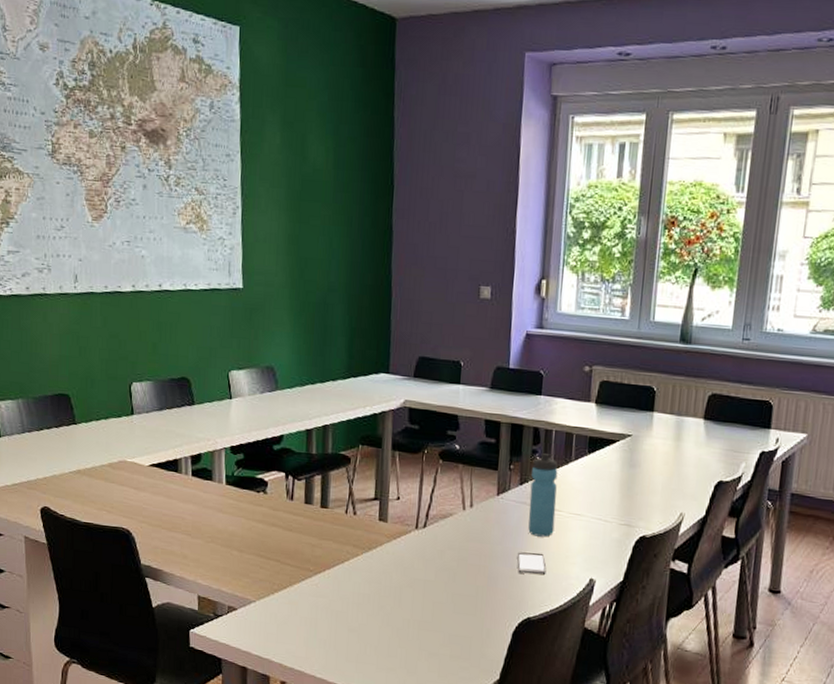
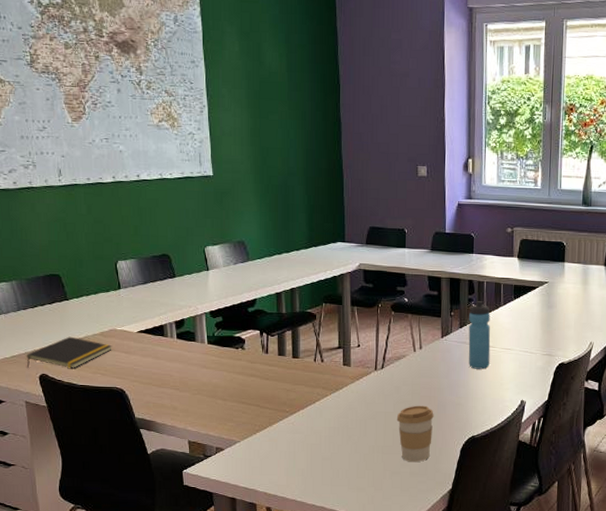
notepad: none [28,465,120,503] -> present [26,336,112,368]
coffee cup: none [437,574,483,644] -> present [396,405,434,463]
smartphone: present [517,552,546,575] -> none [461,382,485,401]

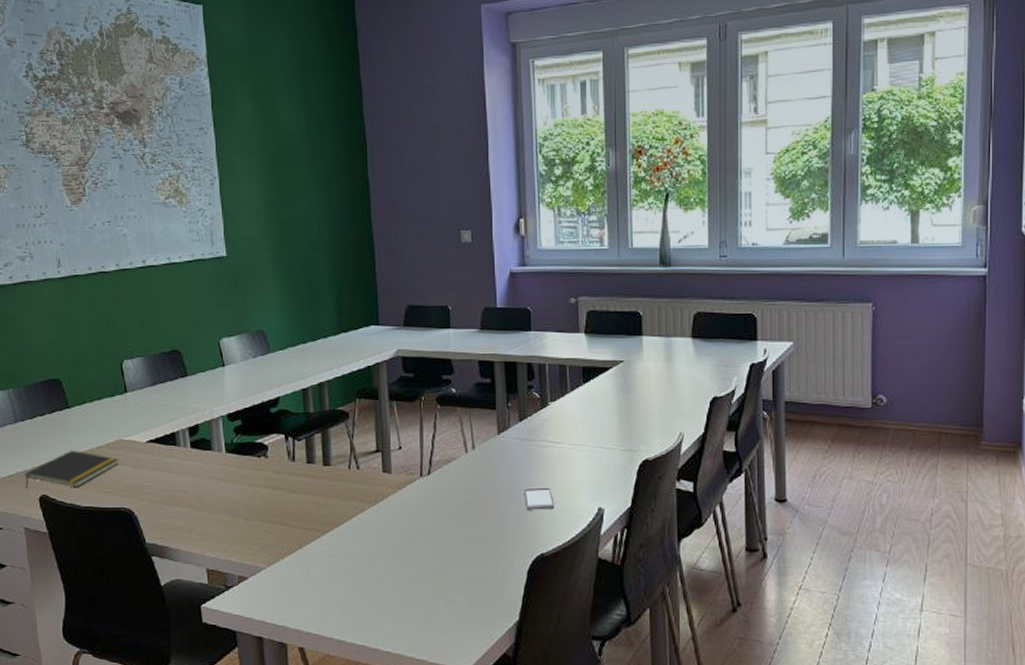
coffee cup: present [396,405,434,463] -> none [448,518,493,589]
smartphone: none [461,382,485,401] -> present [525,487,554,510]
water bottle: present [468,301,491,370] -> none [530,388,558,471]

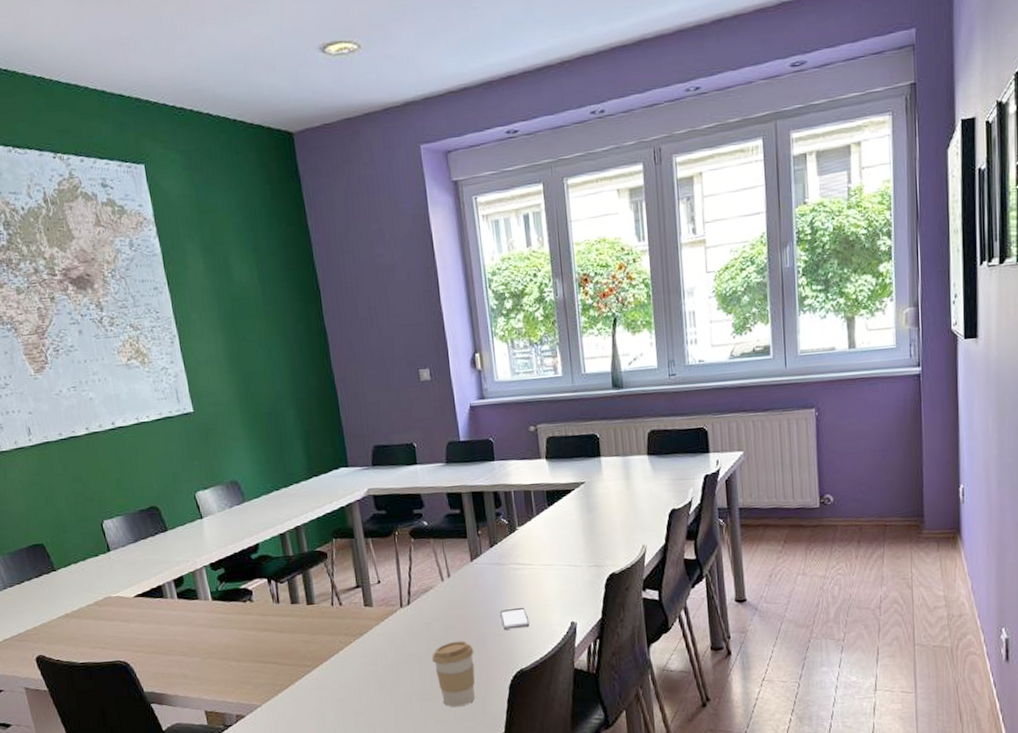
notepad: present [25,450,119,488] -> none [19,610,110,651]
coffee cup: none [448,518,493,589] -> present [432,640,475,707]

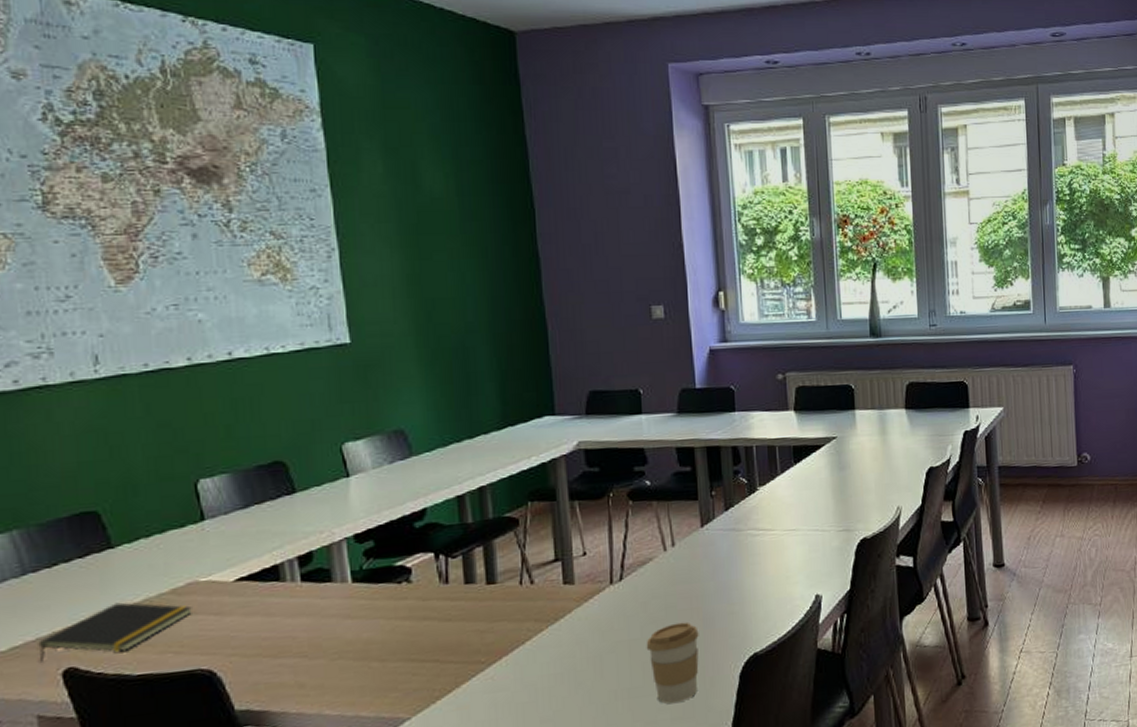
notepad: none [19,610,110,651] -> present [38,602,192,662]
smartphone: present [500,607,530,630] -> none [733,579,768,607]

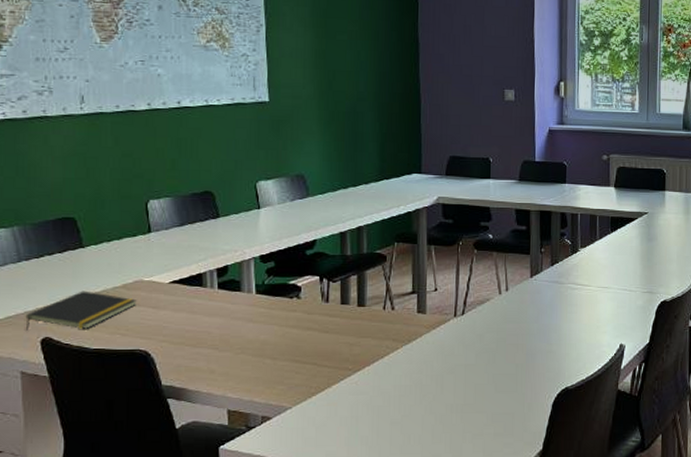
coffee cup: present [646,622,699,704] -> none [479,355,522,422]

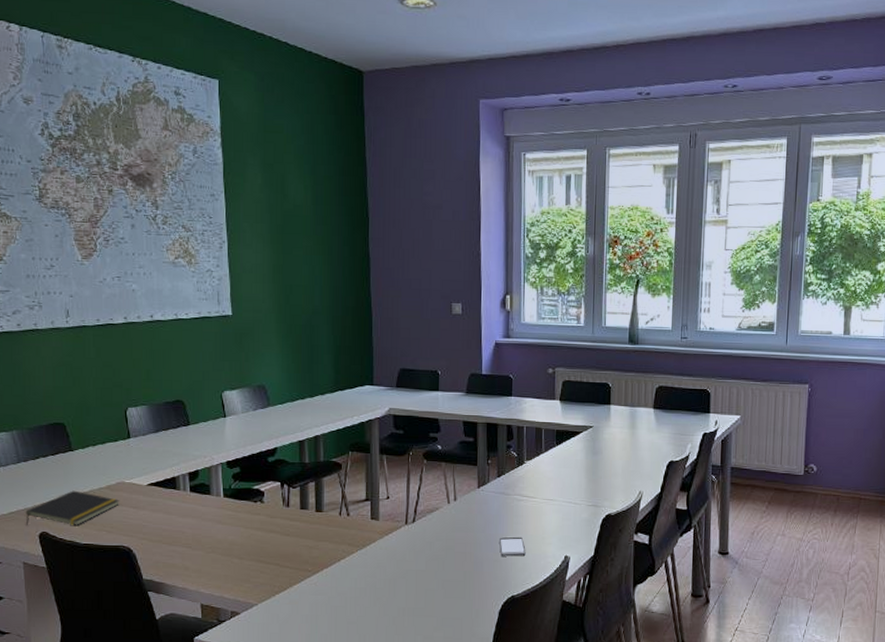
smartphone: none [553,326,580,347] -> present [499,536,526,557]

